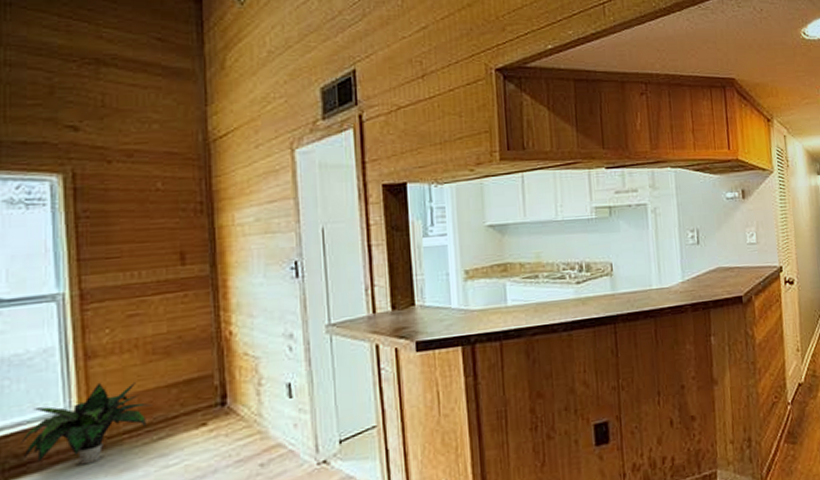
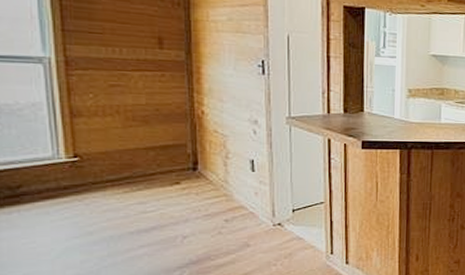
potted plant: present [20,381,153,465] -> none [13,137,133,202]

